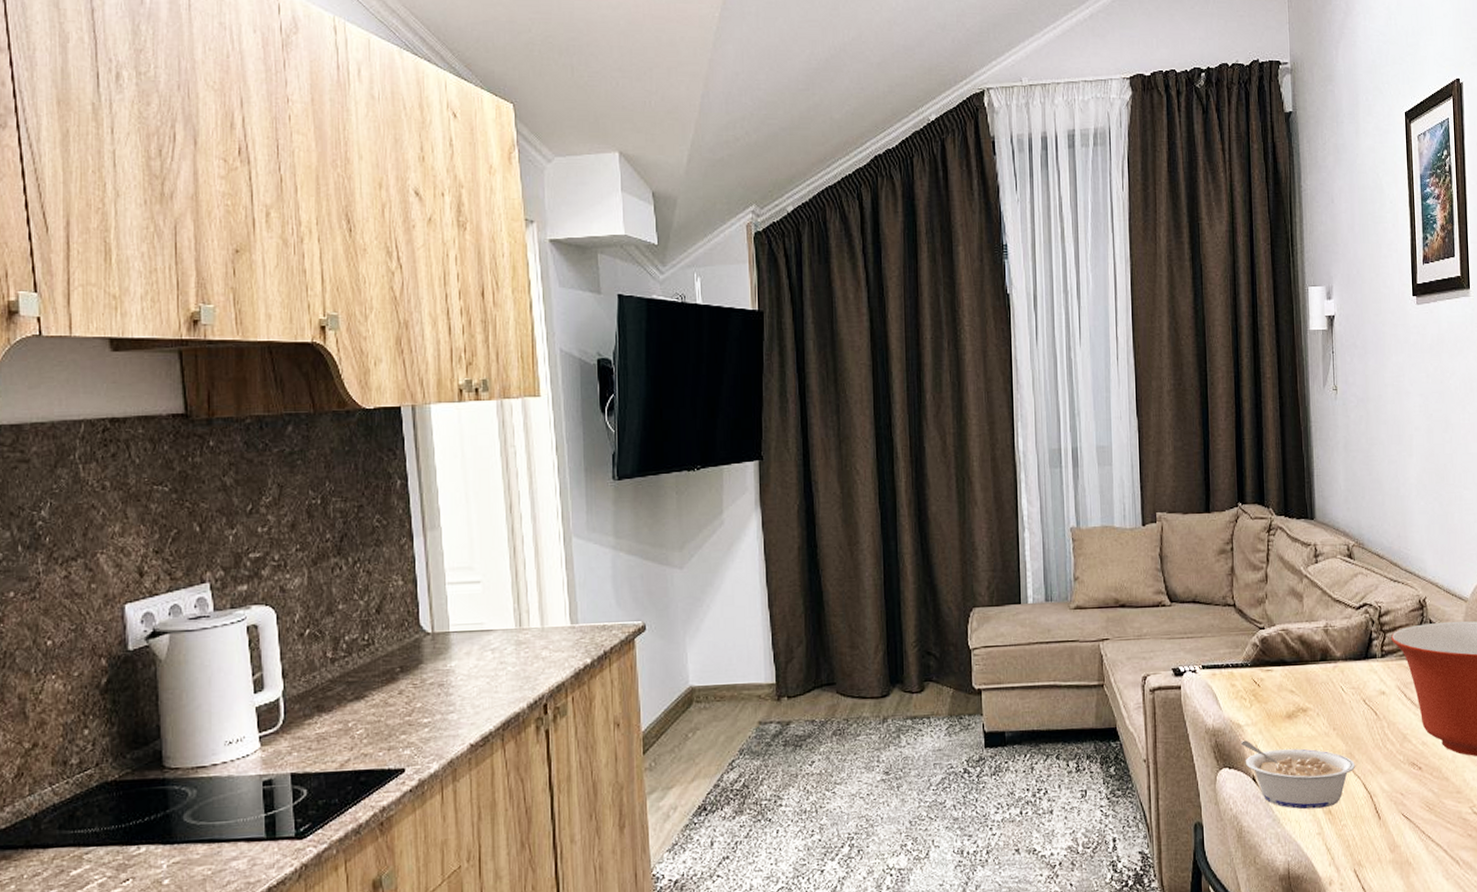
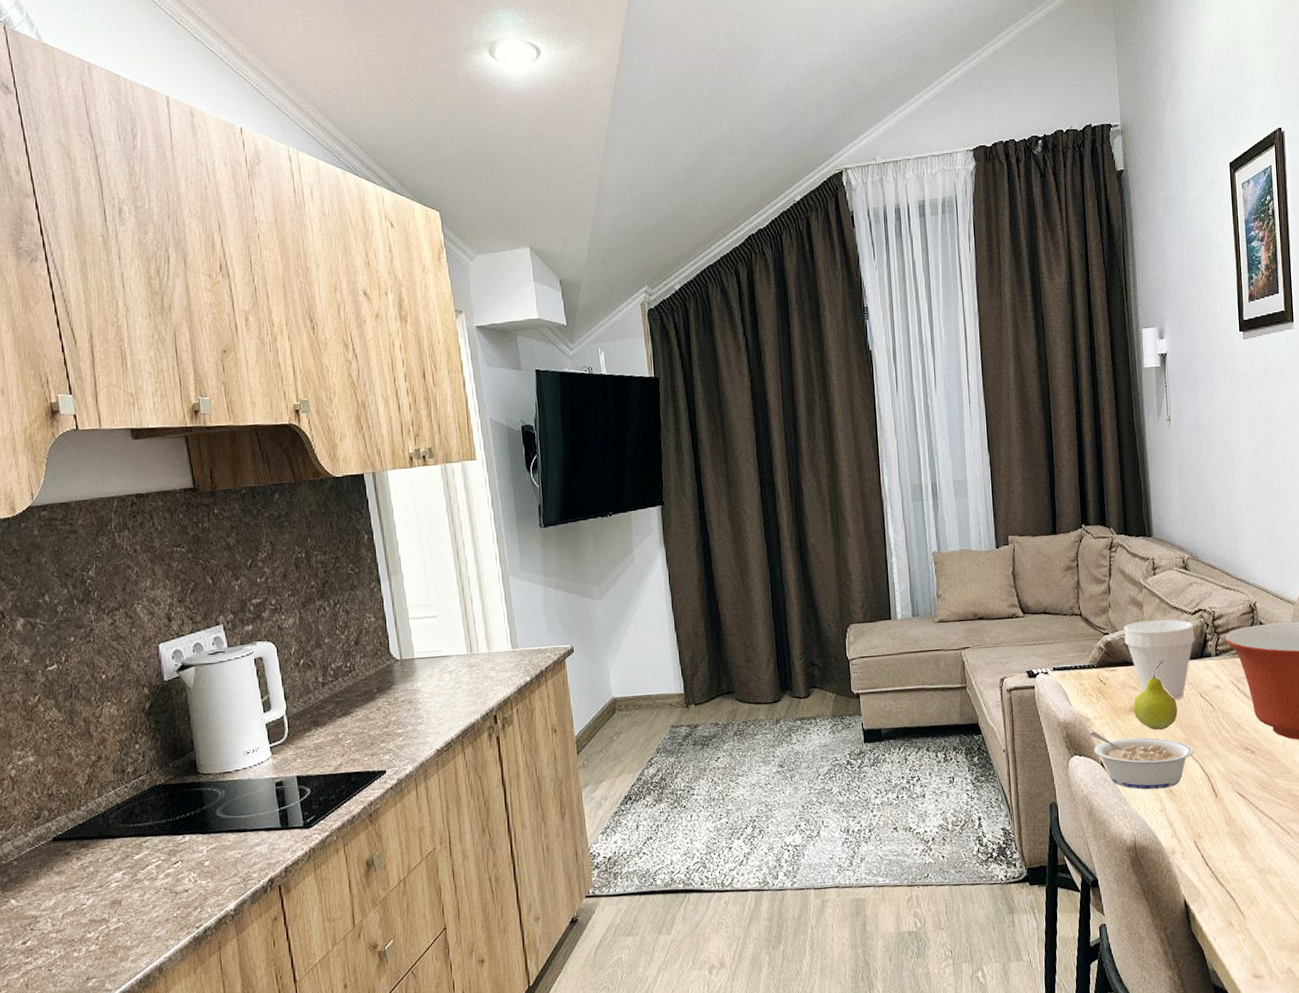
cup: none [1281,614,1359,706] -> present [1123,619,1195,700]
fruit: none [1290,660,1339,741] -> present [1133,660,1178,731]

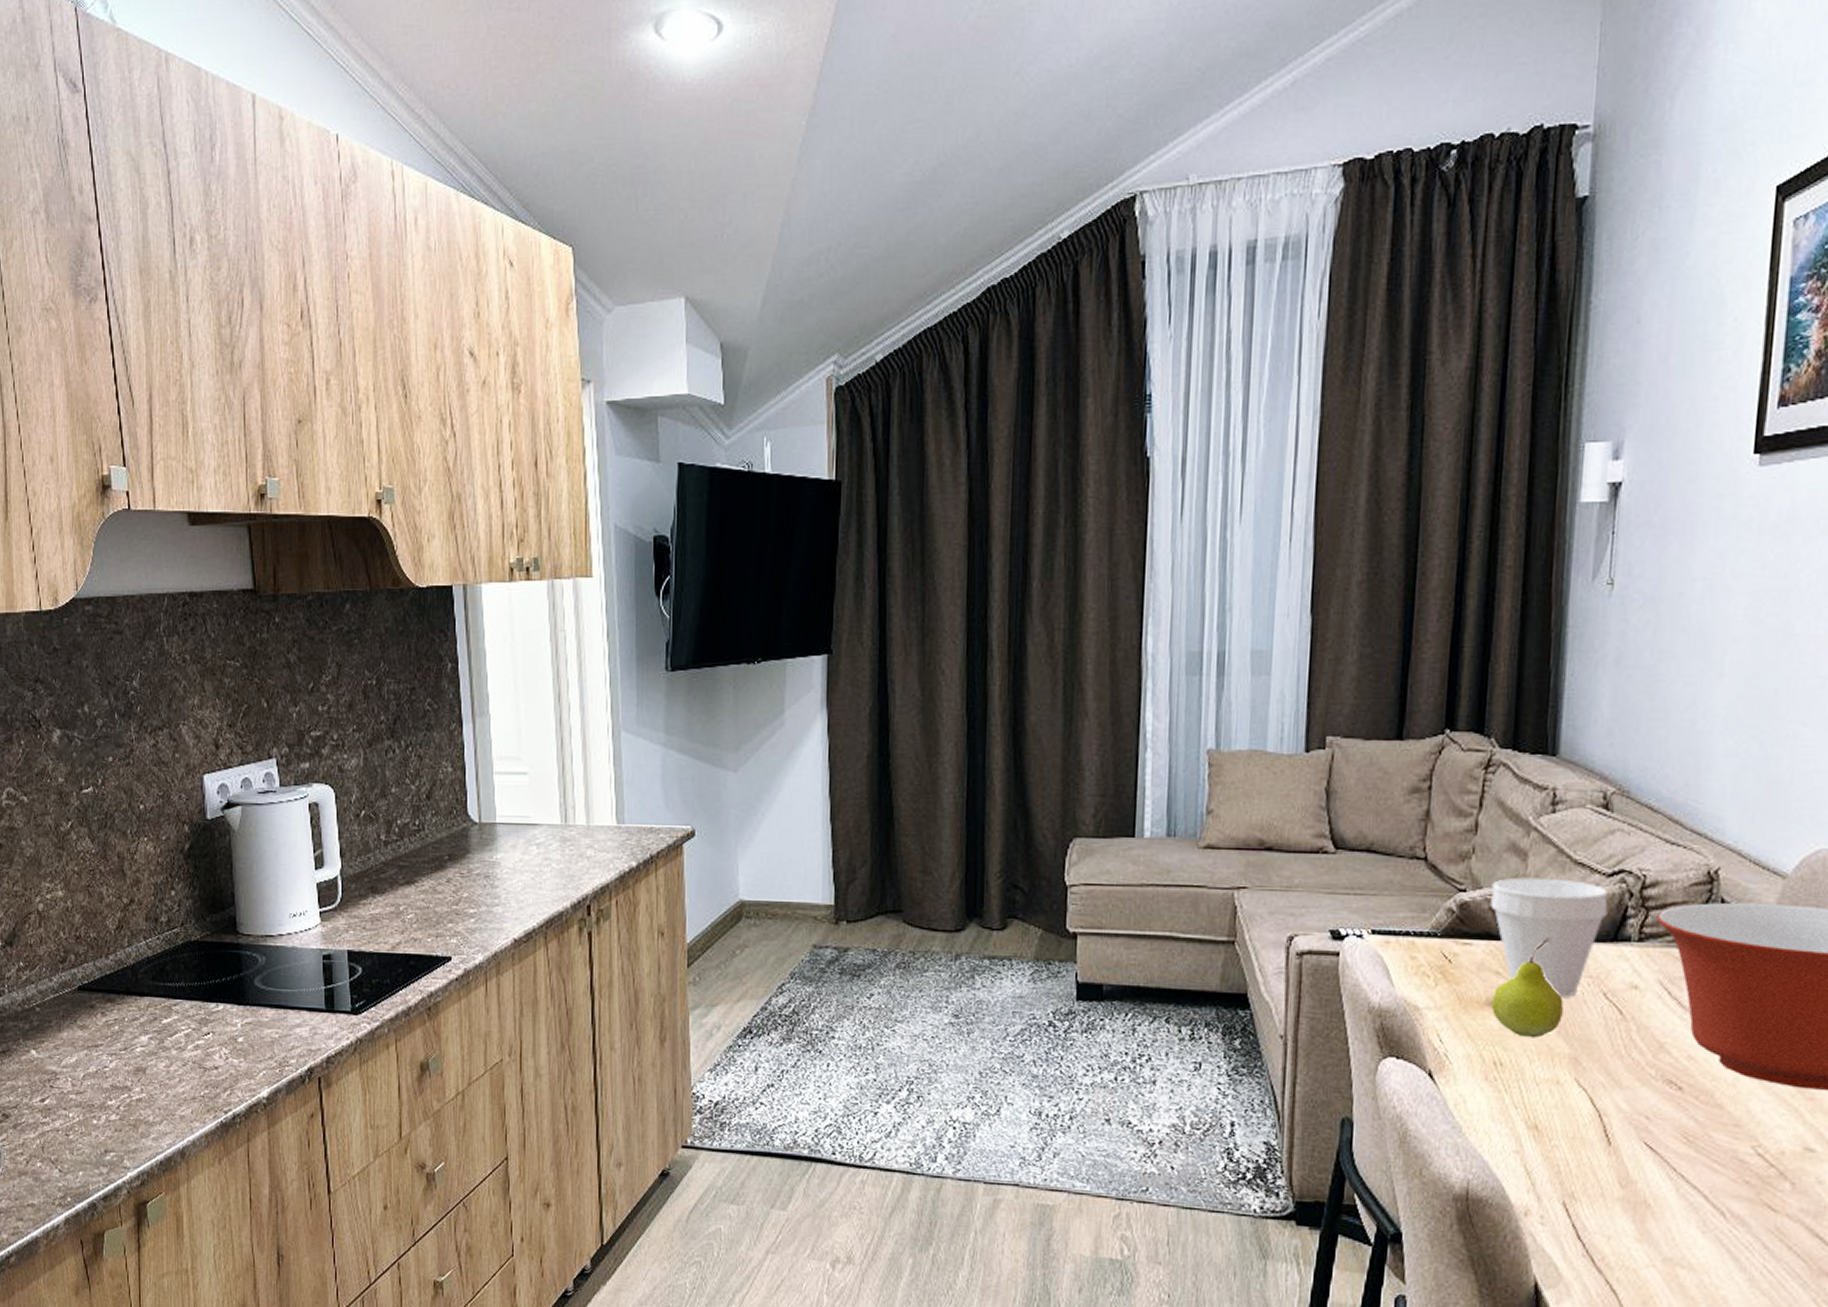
legume: present [1089,731,1194,790] -> none [1416,1026,1582,1122]

